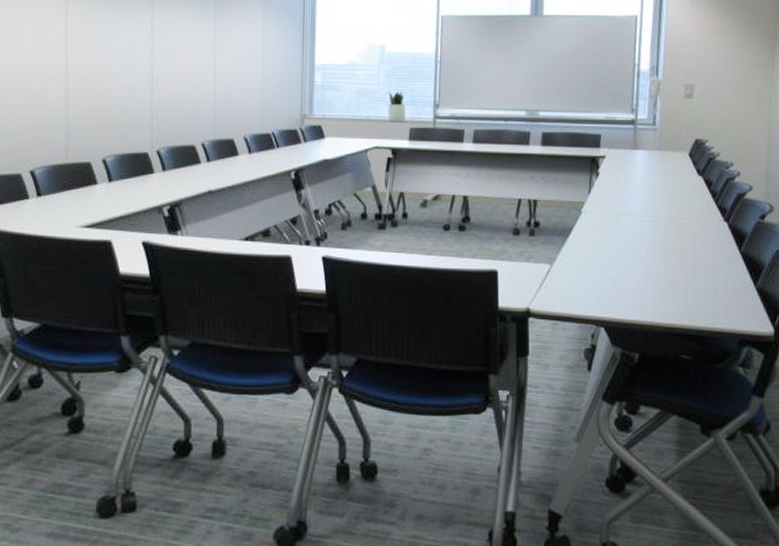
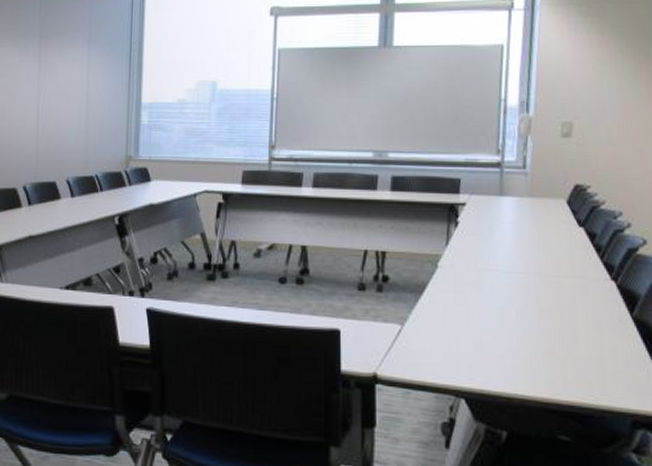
planter: present [387,91,407,123] -> none [218,130,240,165]

